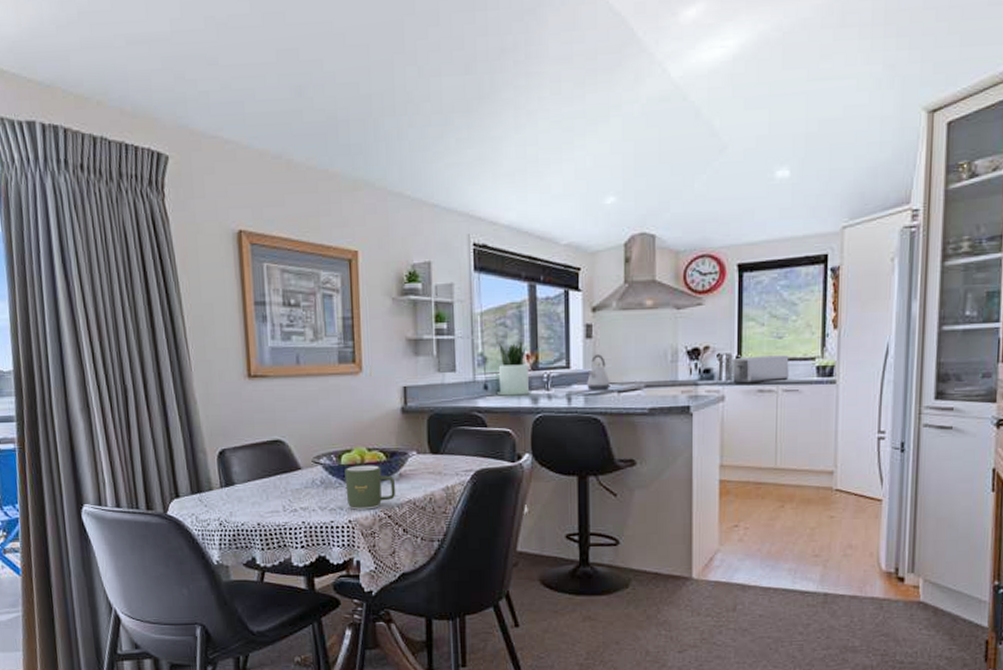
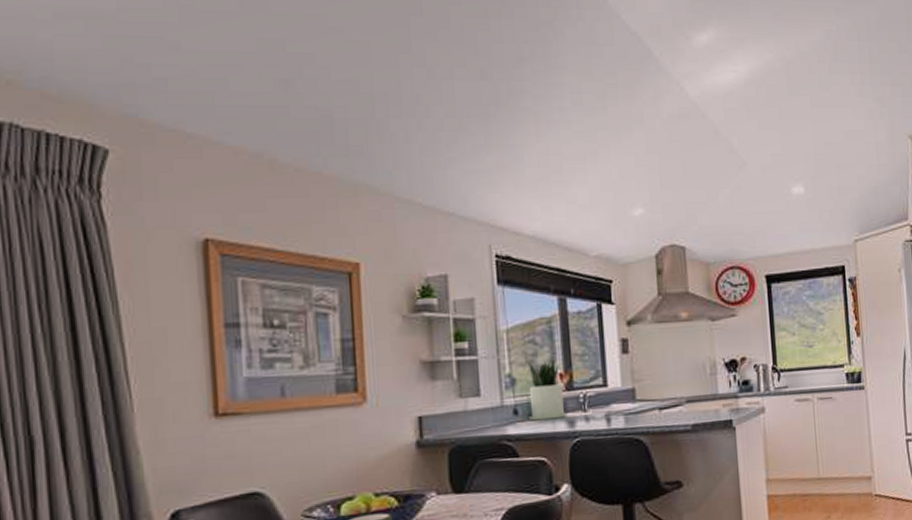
kettle: present [586,354,610,392] -> none [625,370,651,411]
toaster: present [732,355,789,384] -> none [769,363,822,395]

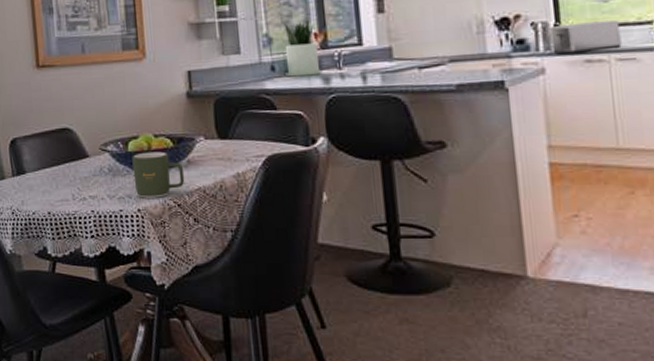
toaster: none [769,363,822,395] -> present [550,20,622,55]

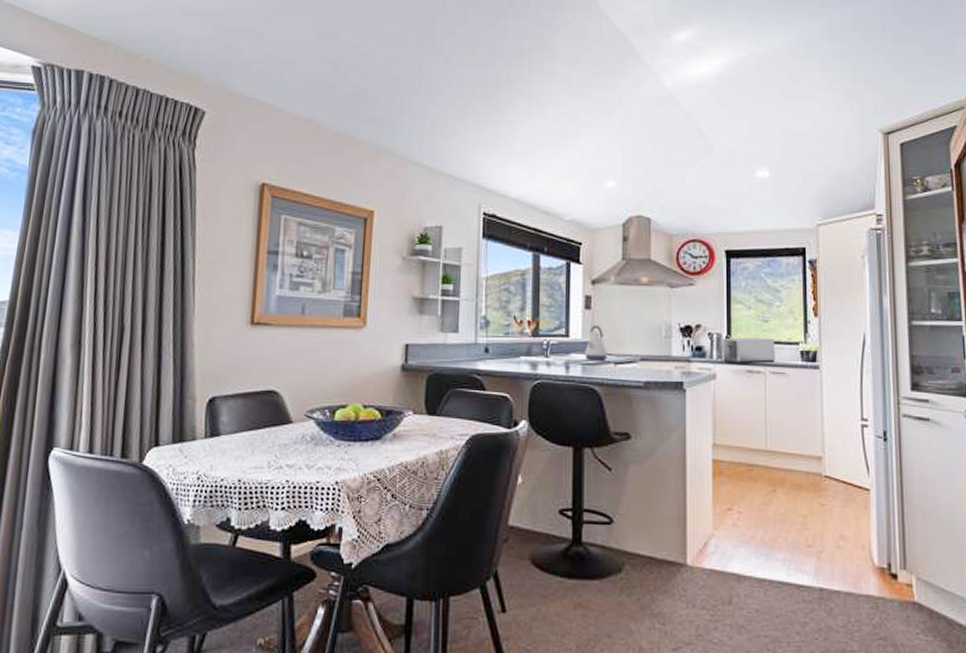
mug: present [132,151,185,198] -> none [336,422,388,471]
planter: present [284,20,322,77] -> none [496,307,531,361]
kettle: none [381,29,409,69] -> present [584,325,607,362]

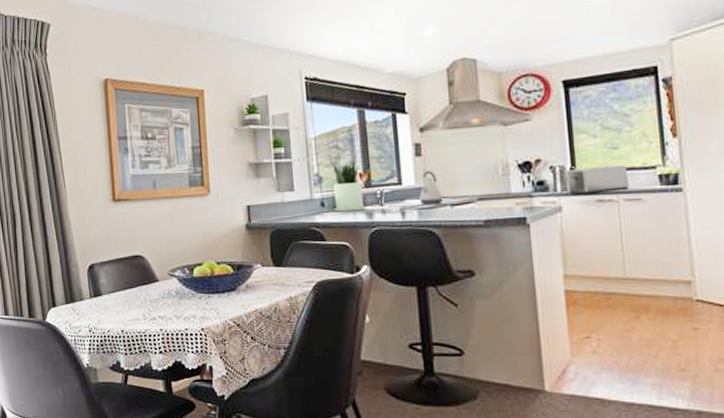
planter: none [496,307,531,361] -> present [332,161,366,212]

